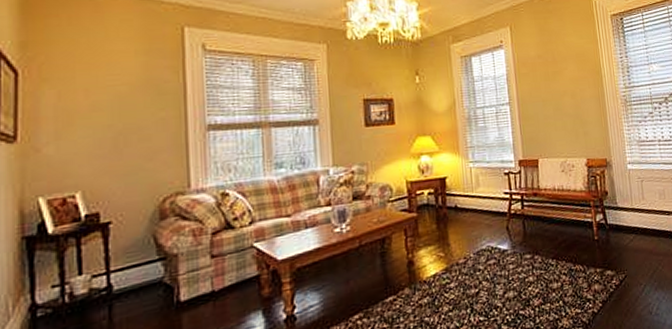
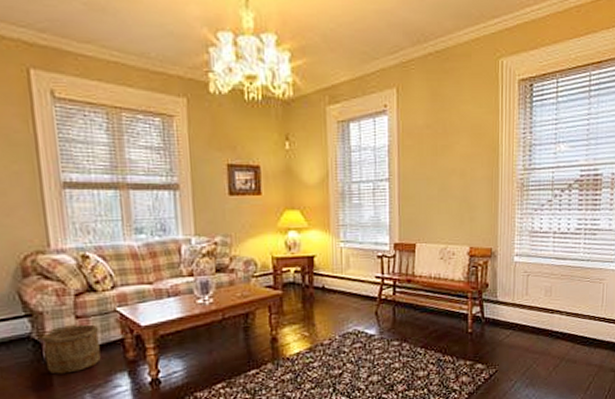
wooden bucket: none [173,262,235,320] -> present [41,324,101,374]

